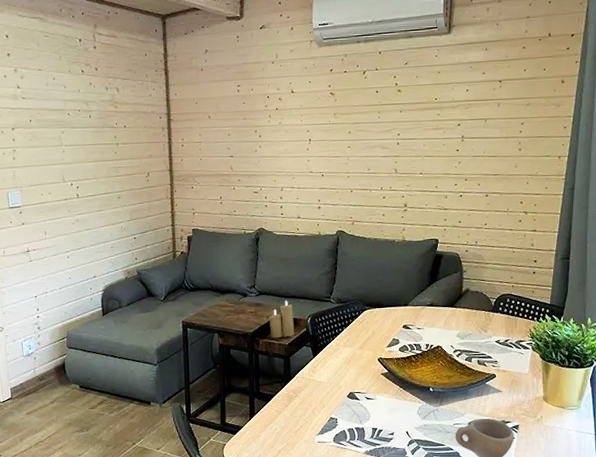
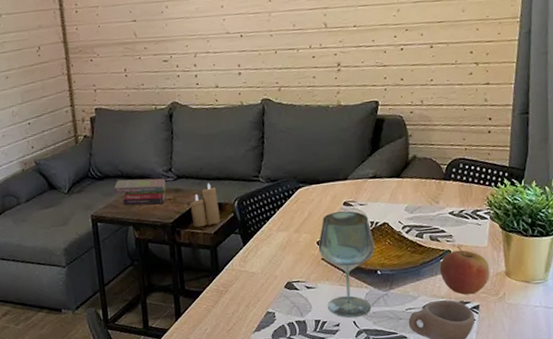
books: none [203,292,249,316] -> present [113,178,166,206]
wine glass: none [378,333,429,429] -> present [318,211,375,319]
apple: none [485,371,530,415] -> present [439,246,490,295]

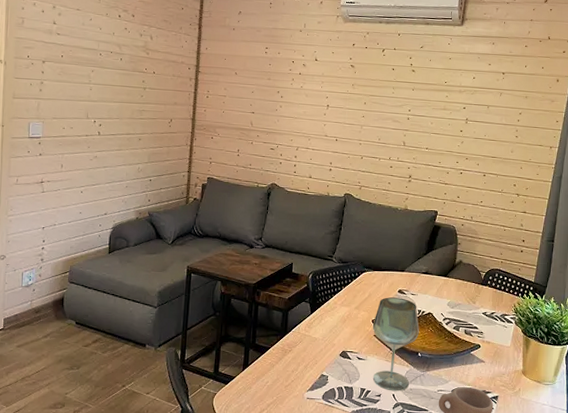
books: present [113,178,166,206] -> none [210,240,255,266]
candle: present [190,183,221,227] -> none [271,255,296,292]
apple: present [439,246,490,295] -> none [469,343,510,386]

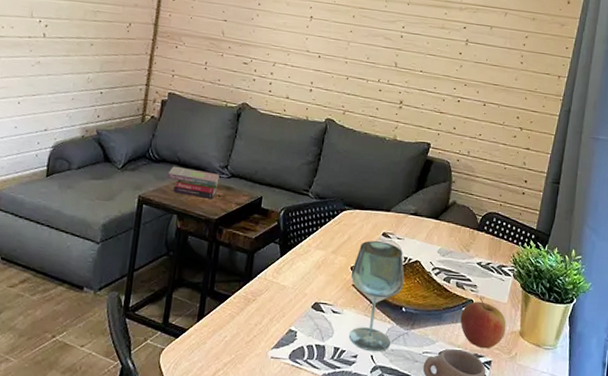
books: none [210,240,255,266] -> present [167,166,220,199]
apple: none [469,343,510,386] -> present [460,298,507,349]

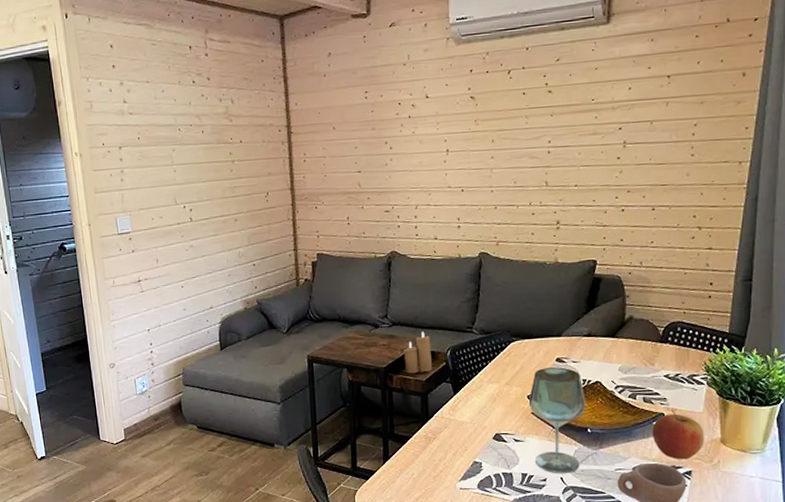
books: present [167,166,220,199] -> none [330,323,381,349]
candle: none [237,187,267,230] -> present [403,331,433,374]

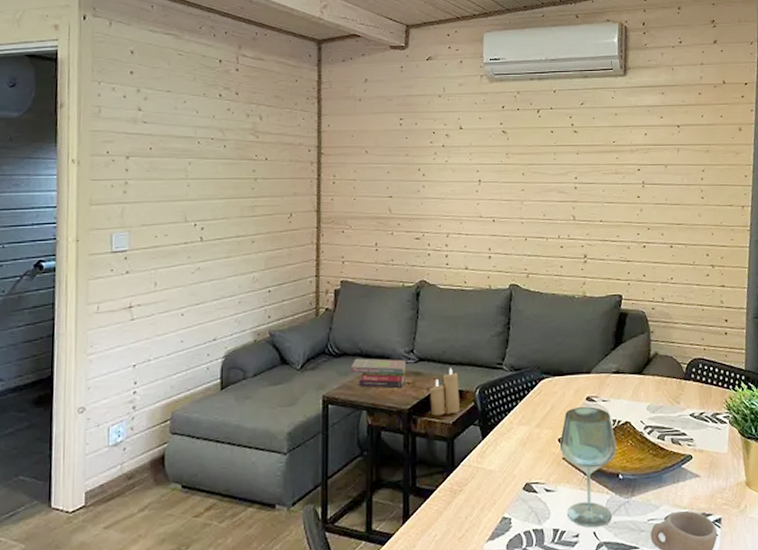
books: none [330,323,381,349] -> present [350,358,406,388]
apple: present [652,410,705,460] -> none [681,451,731,506]

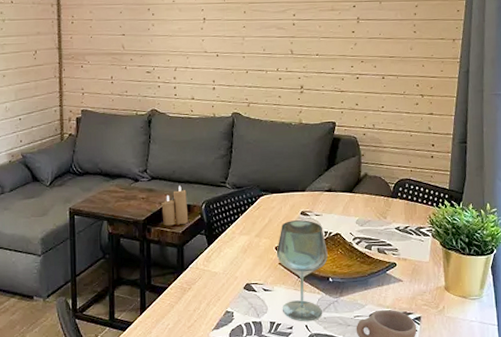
books: present [350,358,406,388] -> none [92,176,141,202]

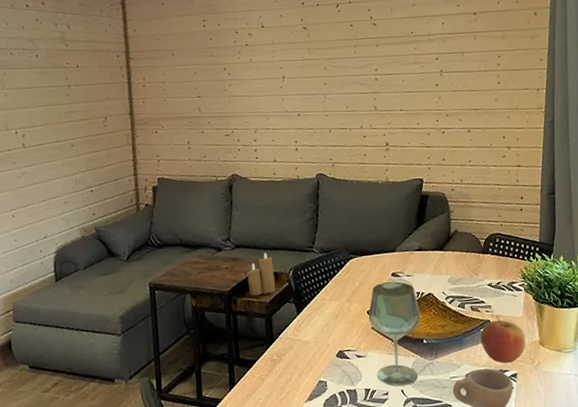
apple: none [386,260,431,306] -> present [480,316,526,363]

